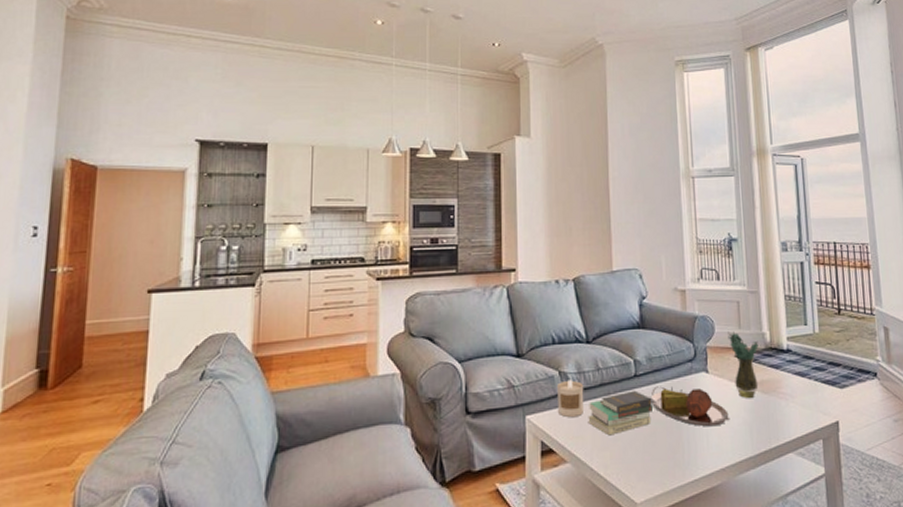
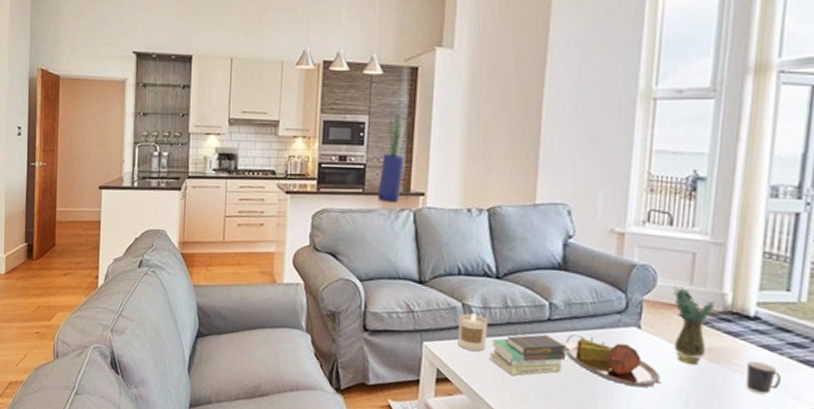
coffee maker: none [292,236,324,264] -> present [212,146,239,173]
vase: none [471,196,498,281] -> present [378,114,412,203]
mug: none [789,388,813,416] -> present [745,361,781,395]

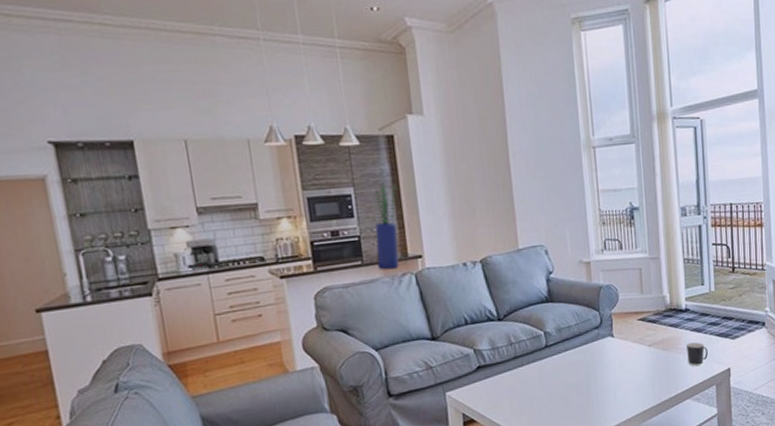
candle: present [457,313,489,352] -> none [472,356,500,390]
books: present [489,334,566,376] -> none [504,359,564,402]
serving tray: present [564,334,662,388] -> none [561,352,635,385]
vase: present [673,286,715,364] -> none [631,297,660,357]

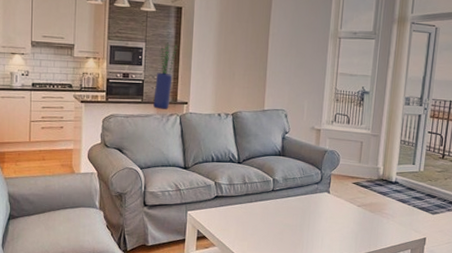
coffee maker: present [185,238,221,269] -> none [18,64,41,86]
mug: present [687,342,708,367] -> none [389,210,409,231]

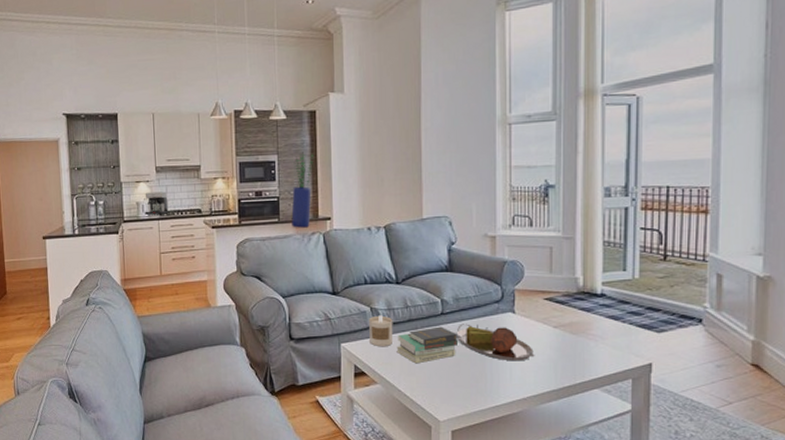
coffee maker: none [18,64,41,86] -> present [145,191,169,216]
candle: none [212,189,233,216] -> present [368,315,393,347]
books: none [233,201,284,231] -> present [396,326,458,364]
serving tray: none [282,199,342,232] -> present [456,323,535,361]

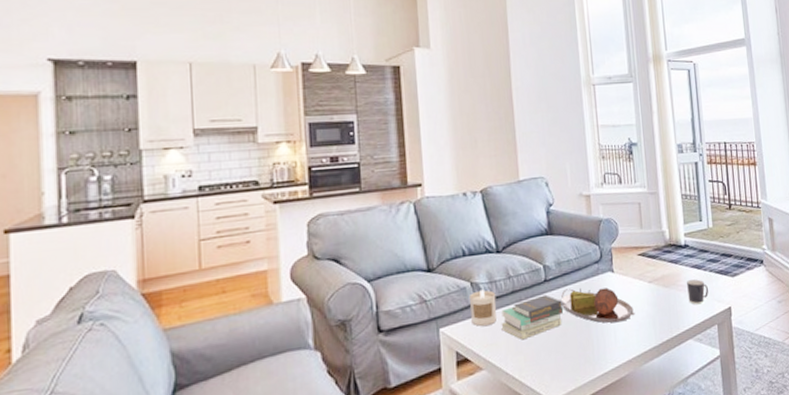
coffee maker: present [145,191,169,216] -> none [176,160,212,192]
vase: present [291,152,314,228] -> none [375,111,400,198]
mug: none [599,330,625,356] -> present [687,279,708,305]

